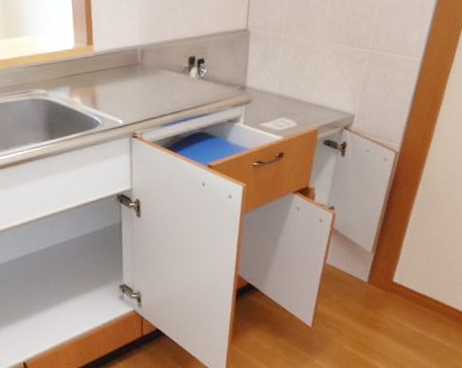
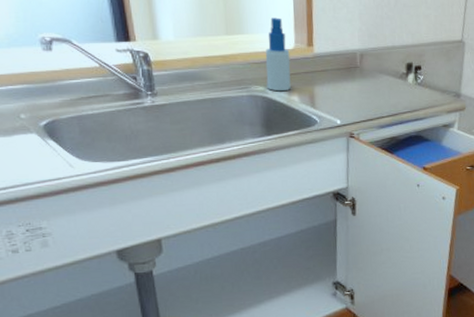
spray bottle: none [45,17,72,93] -> present [265,18,291,91]

